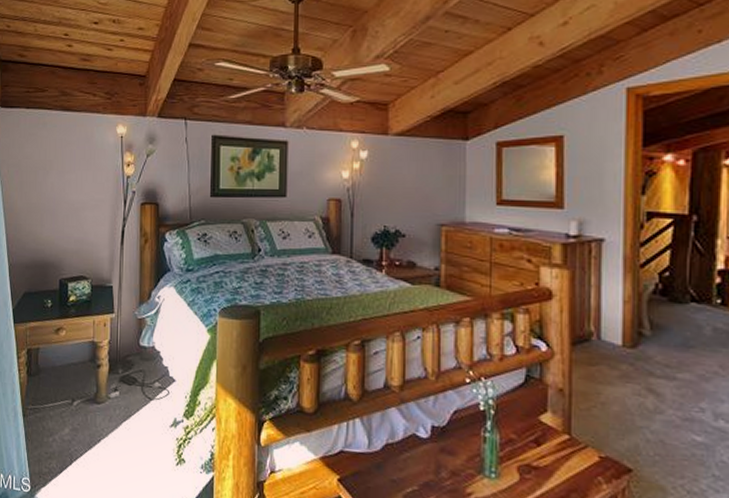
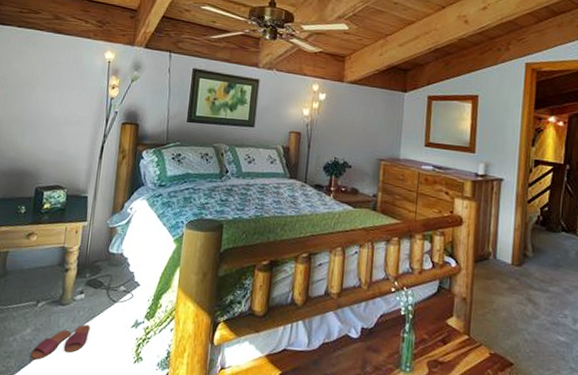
slippers: none [71,424,128,461] -> present [31,324,90,360]

